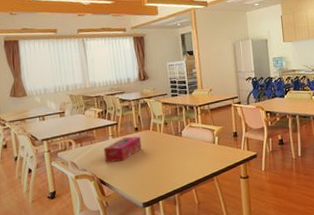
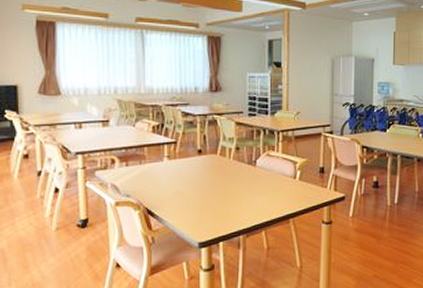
tissue box: present [104,136,142,162] -> none [156,160,204,190]

